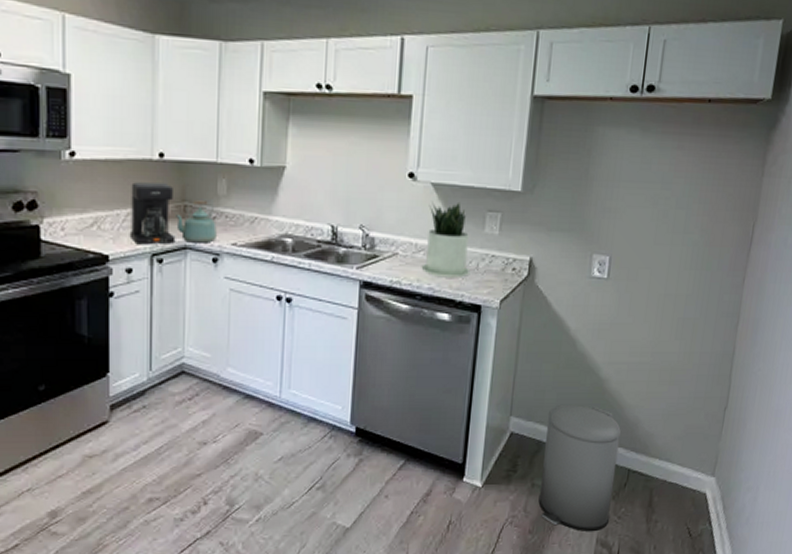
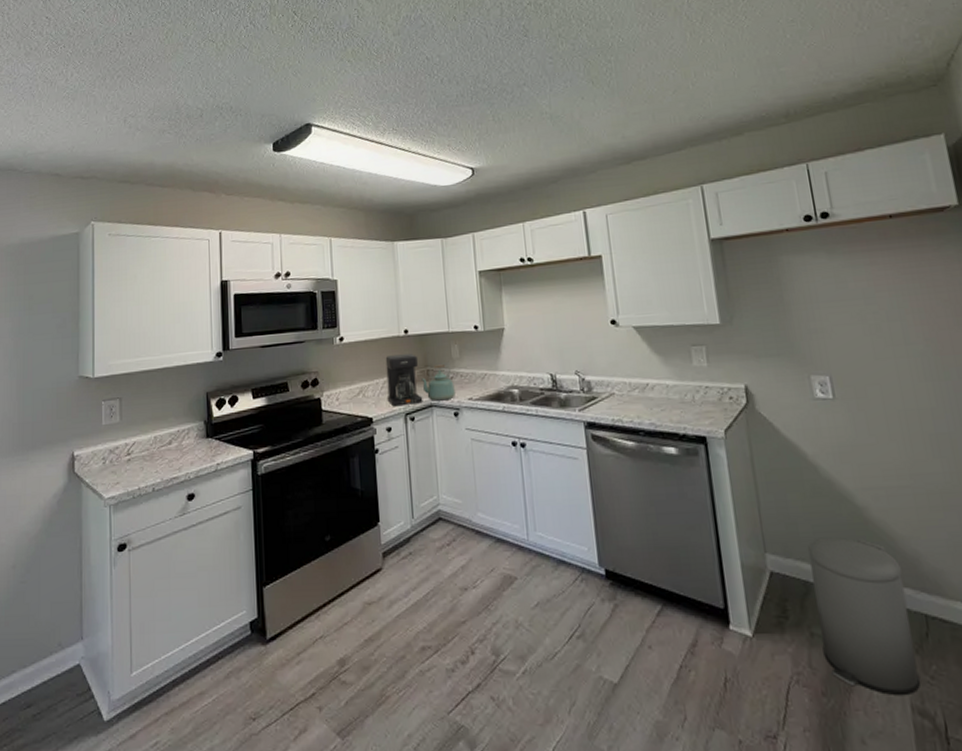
planter: present [421,201,471,278] -> none [634,340,688,413]

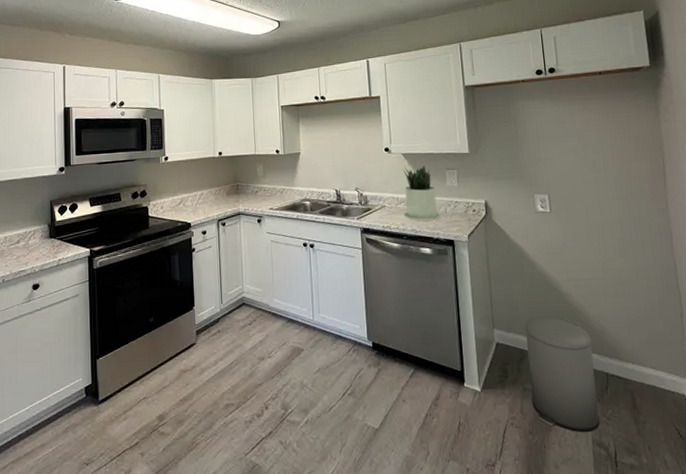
coffee maker: present [385,354,423,407] -> none [202,172,233,214]
kettle: present [421,364,457,401] -> none [232,180,260,210]
planter: none [634,340,688,413] -> present [402,165,441,221]

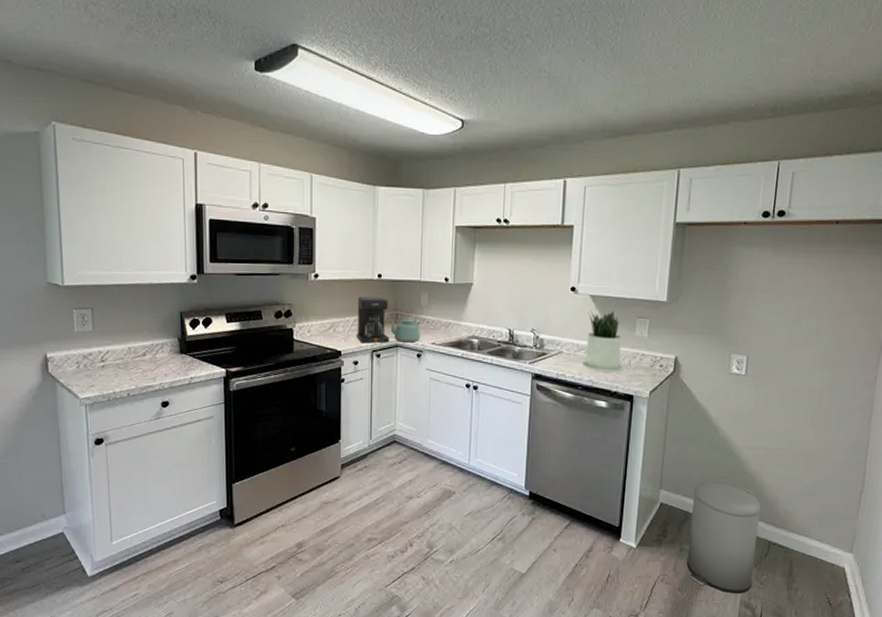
coffee maker: none [202,172,233,214] -> present [356,296,390,344]
kettle: none [232,180,260,210] -> present [390,310,421,343]

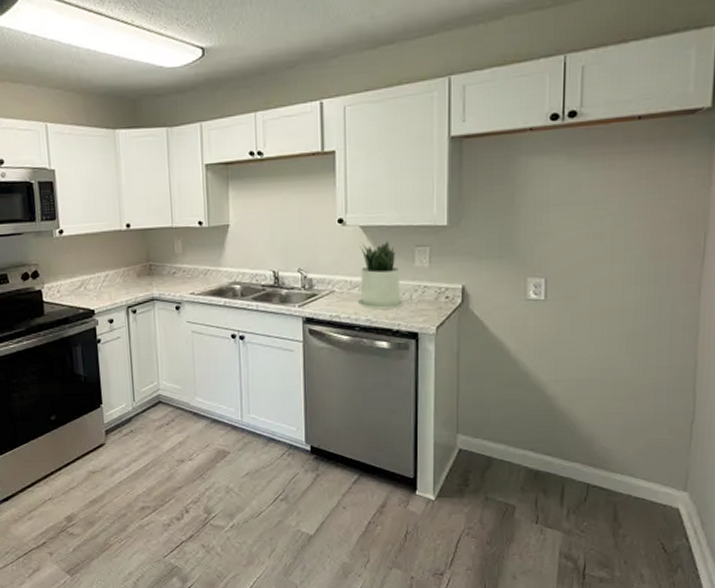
coffee maker: present [356,296,390,344] -> none [107,248,145,300]
kettle: present [390,310,421,343] -> none [143,259,179,295]
pedal bin: present [686,481,761,593] -> none [494,421,575,544]

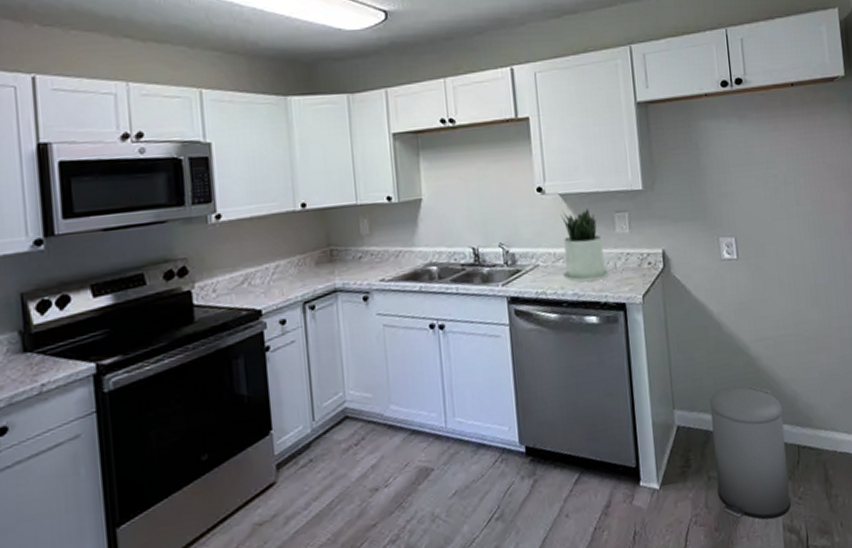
pedal bin: none [494,421,575,544] -> present [710,386,791,520]

